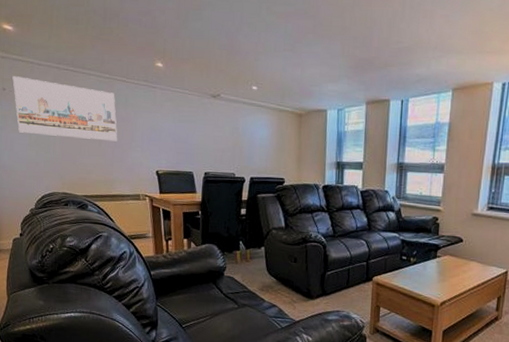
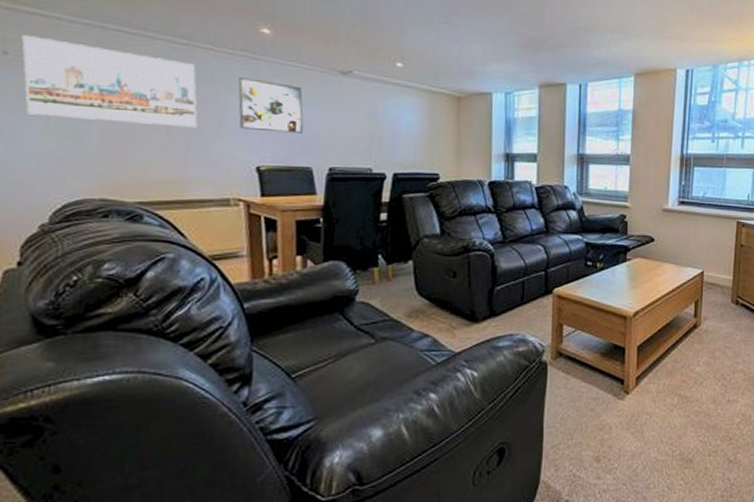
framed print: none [143,102,187,146] -> present [238,77,304,134]

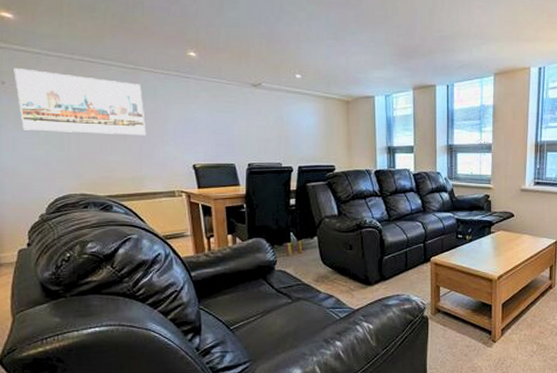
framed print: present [238,77,304,134] -> none [174,93,227,137]

